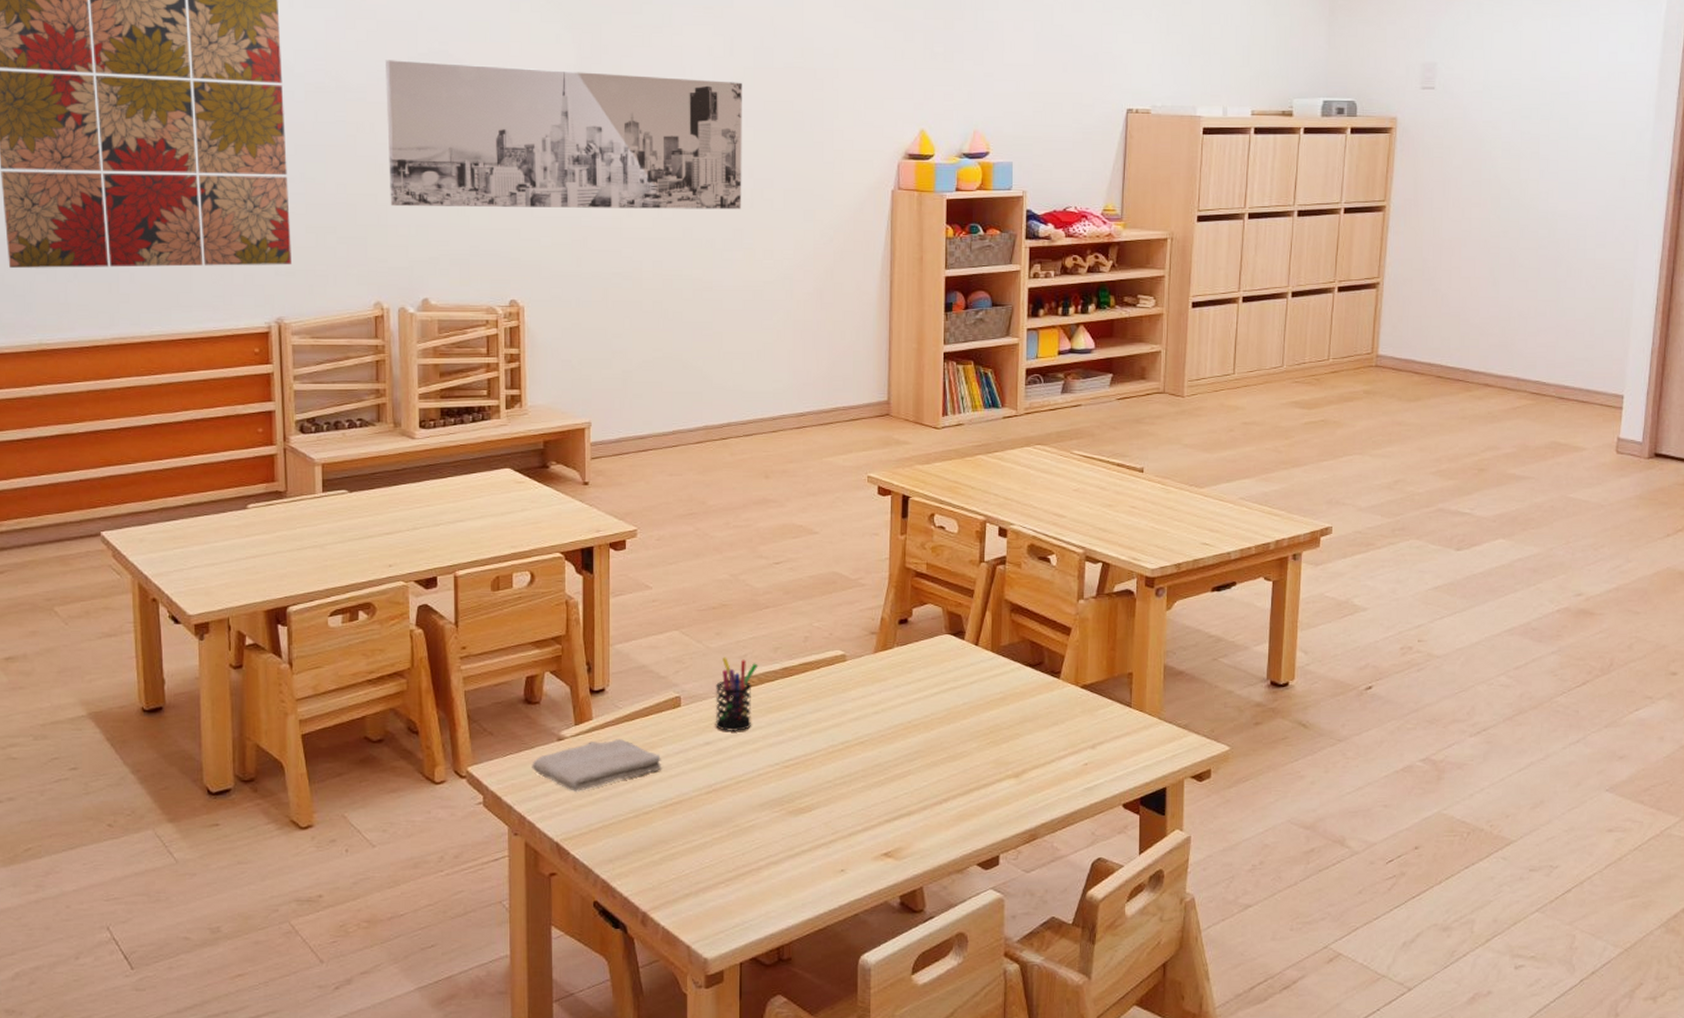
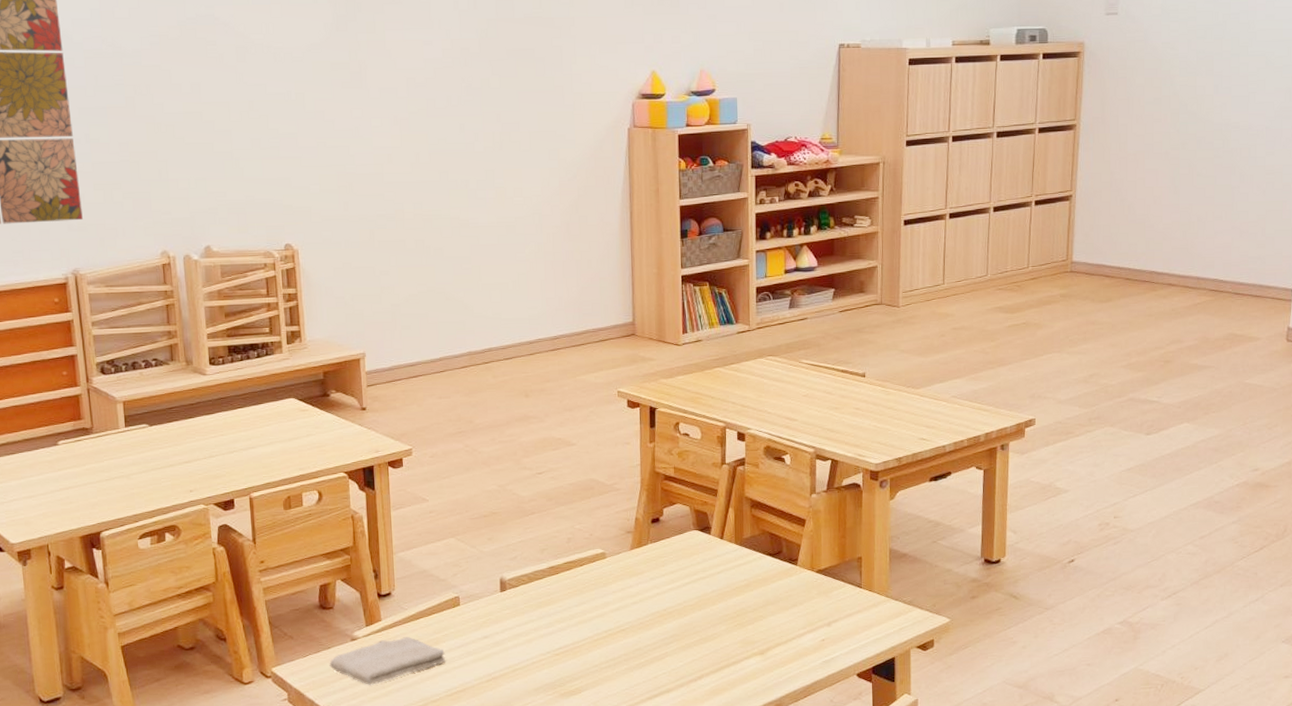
wall art: present [386,60,742,210] -> none [157,25,492,162]
pen holder: present [715,657,759,732] -> none [489,559,528,626]

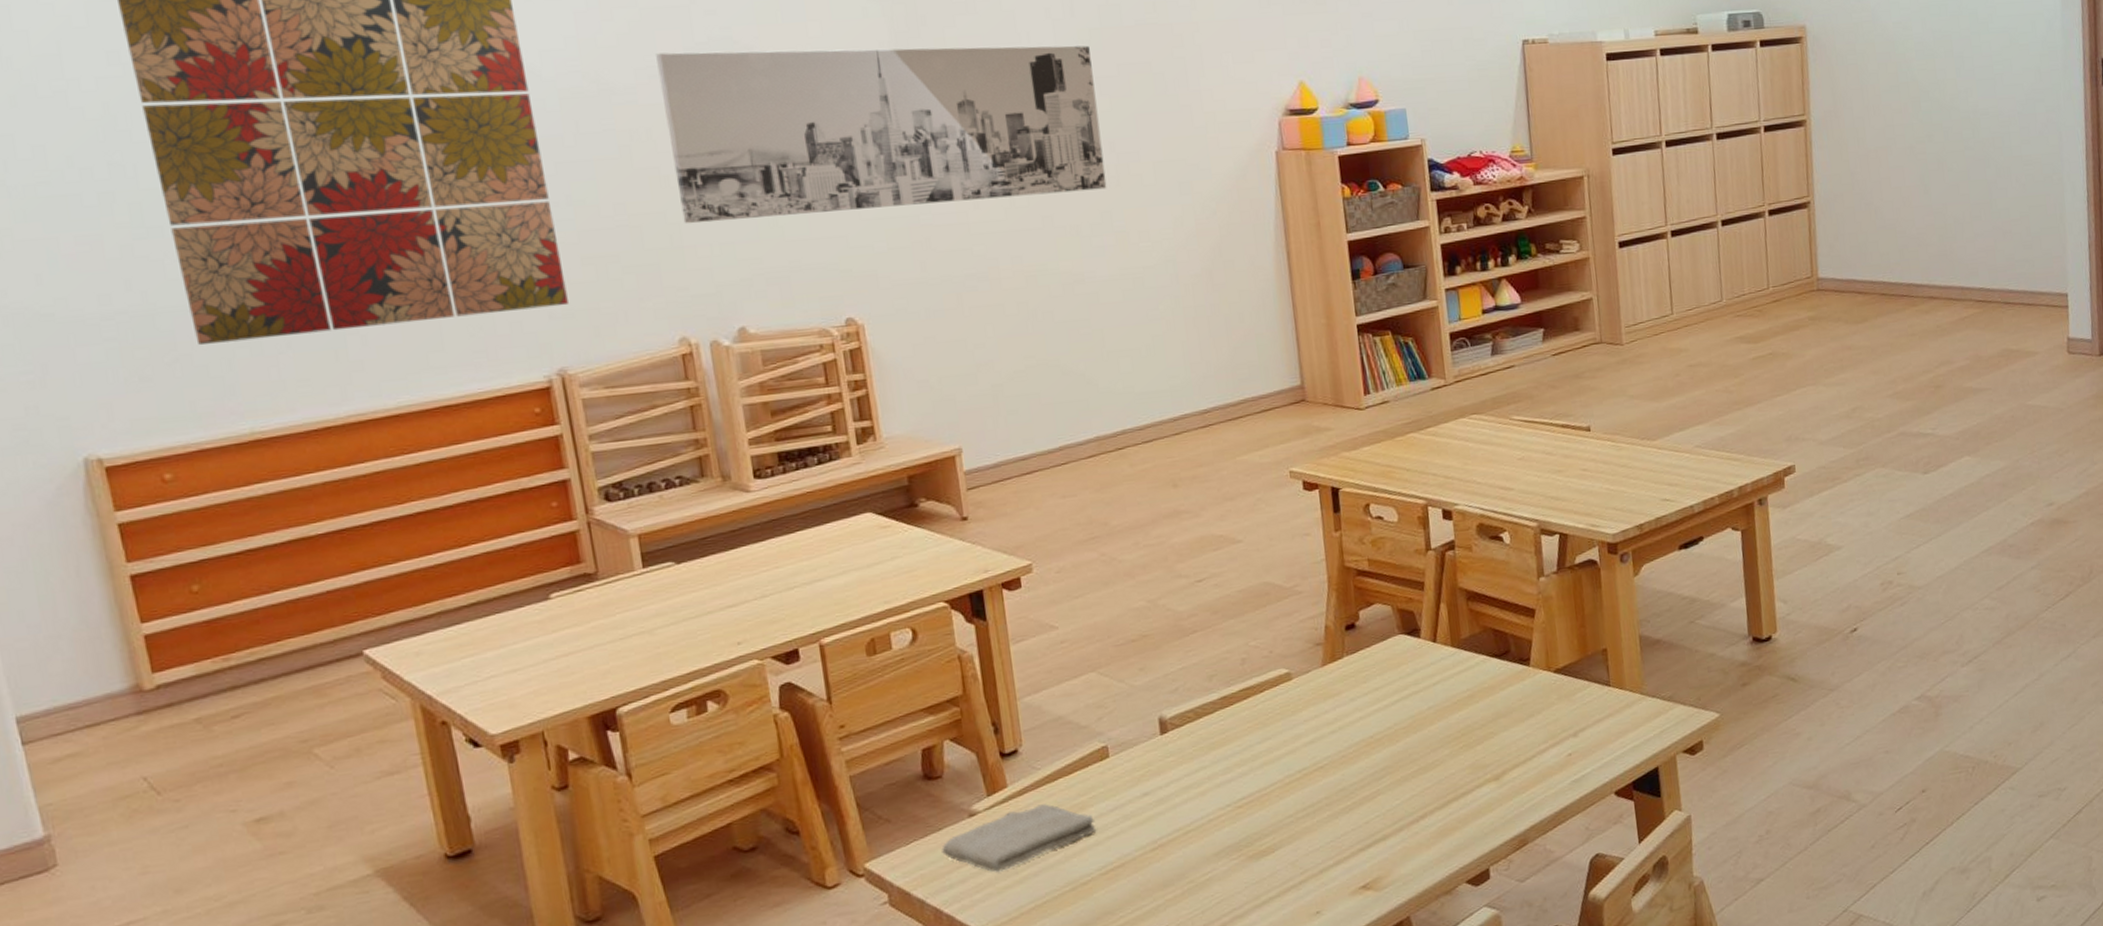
wall art: none [157,25,492,162] -> present [656,45,1107,224]

